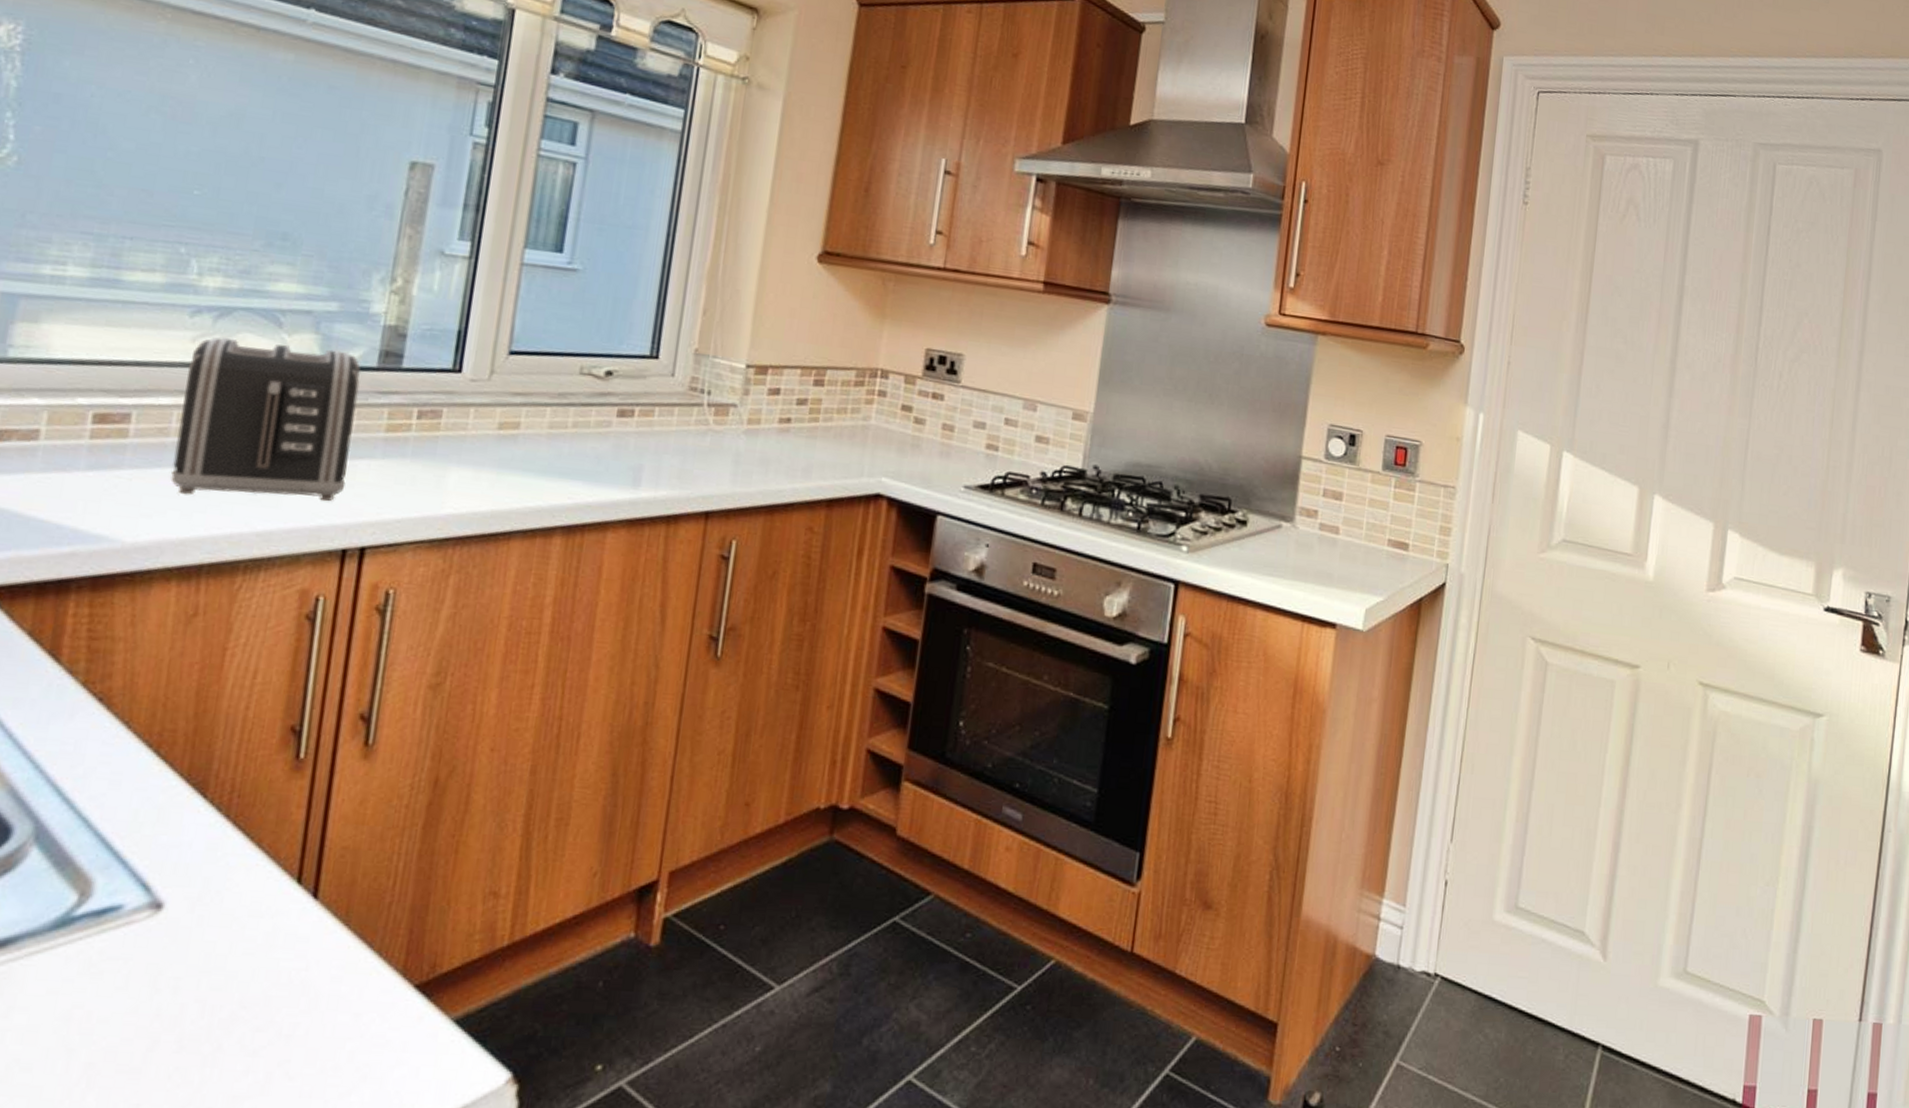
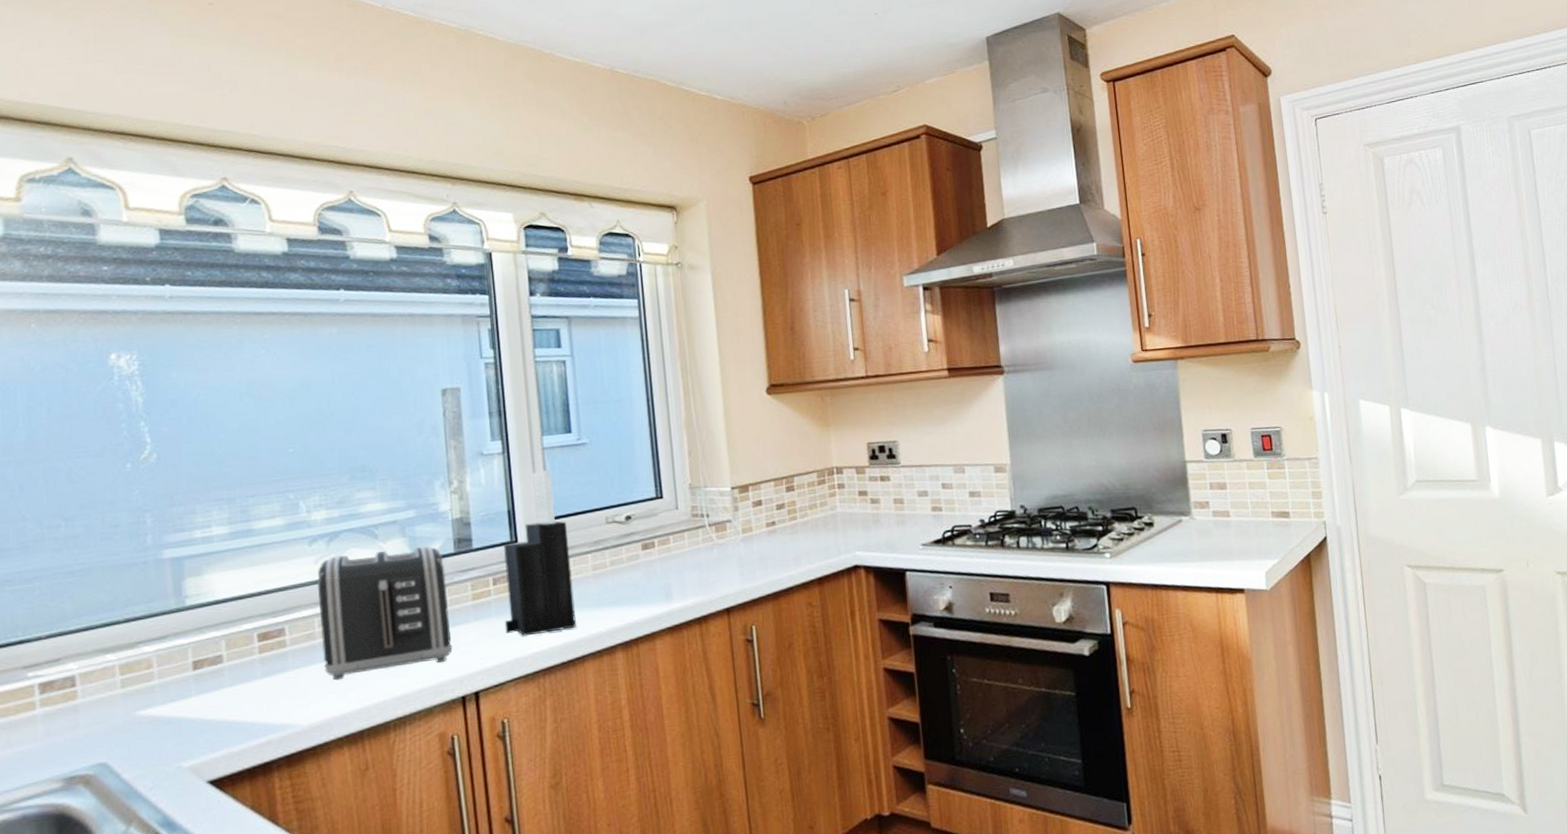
knife block: none [418,290,529,495] -> present [503,469,577,636]

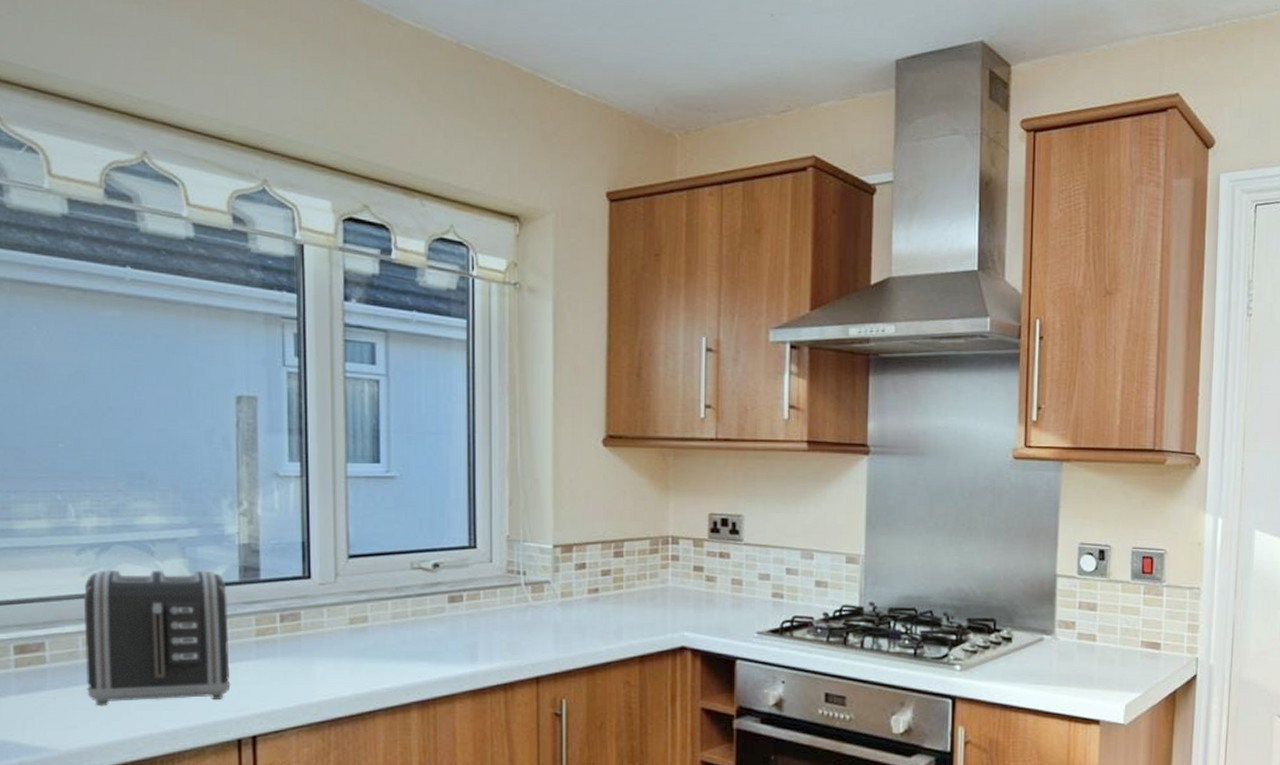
knife block: present [503,469,577,636] -> none [290,501,370,682]

